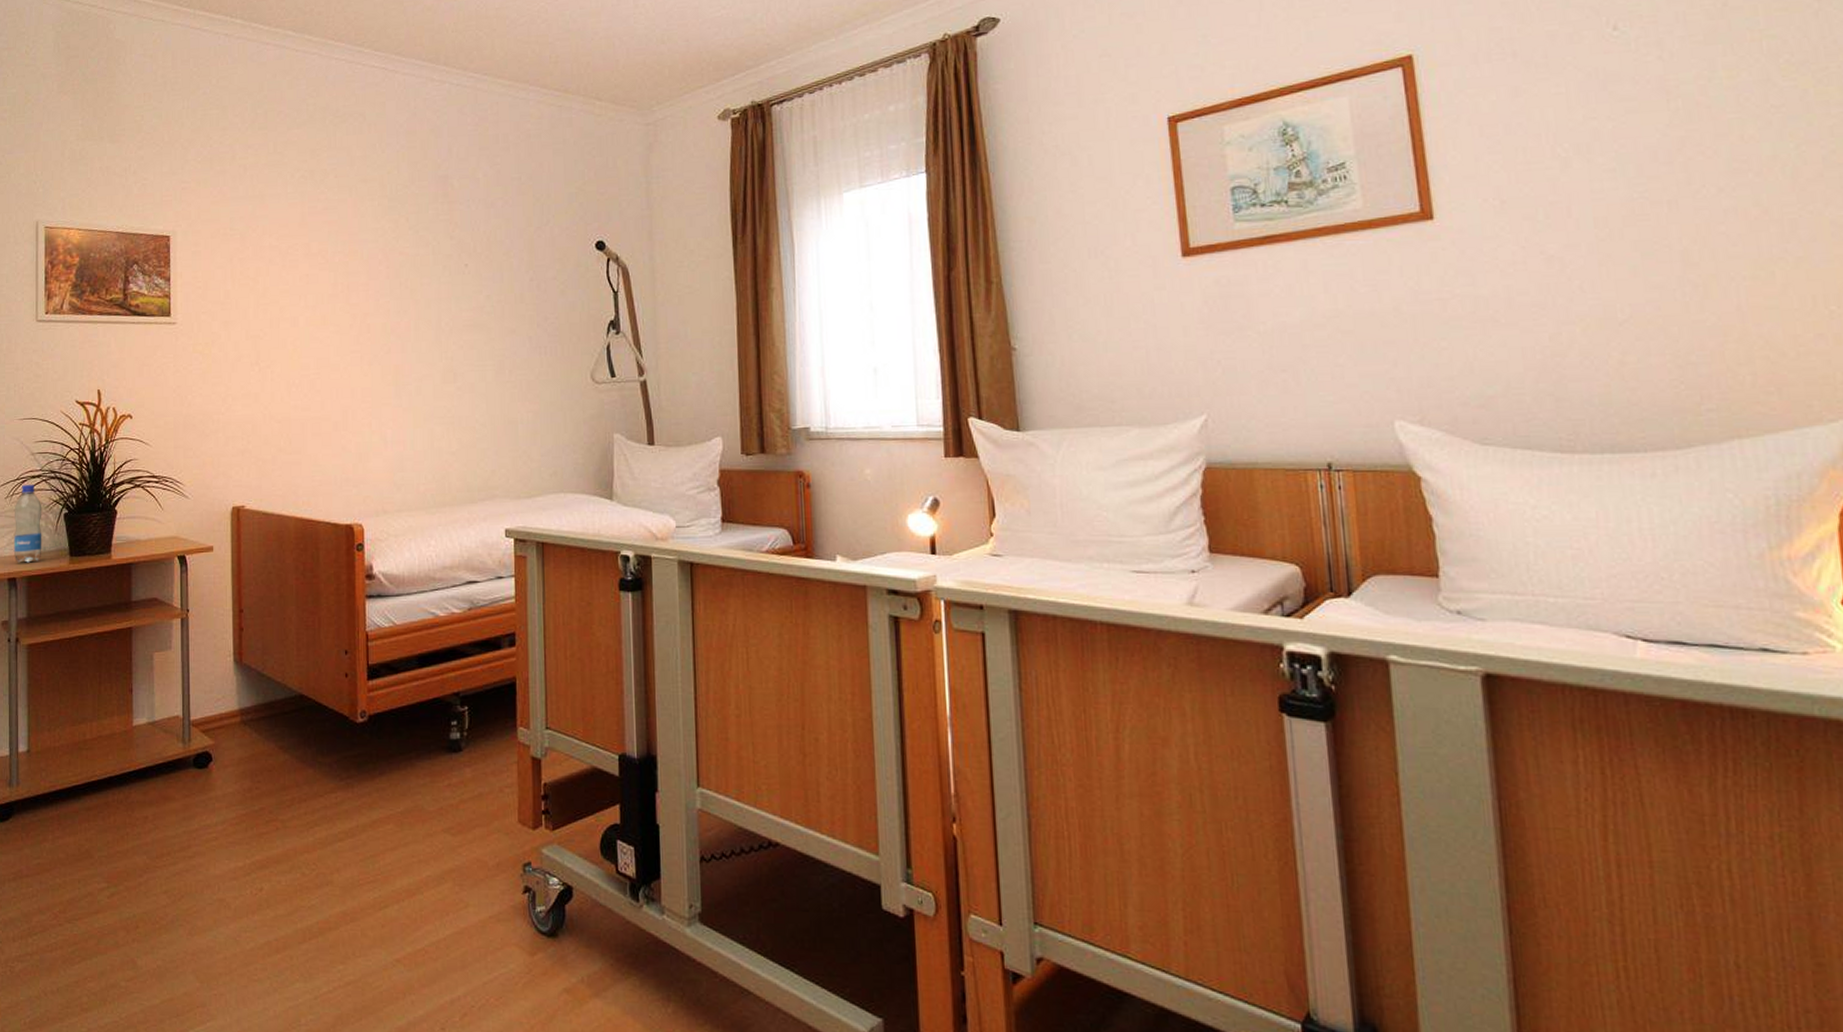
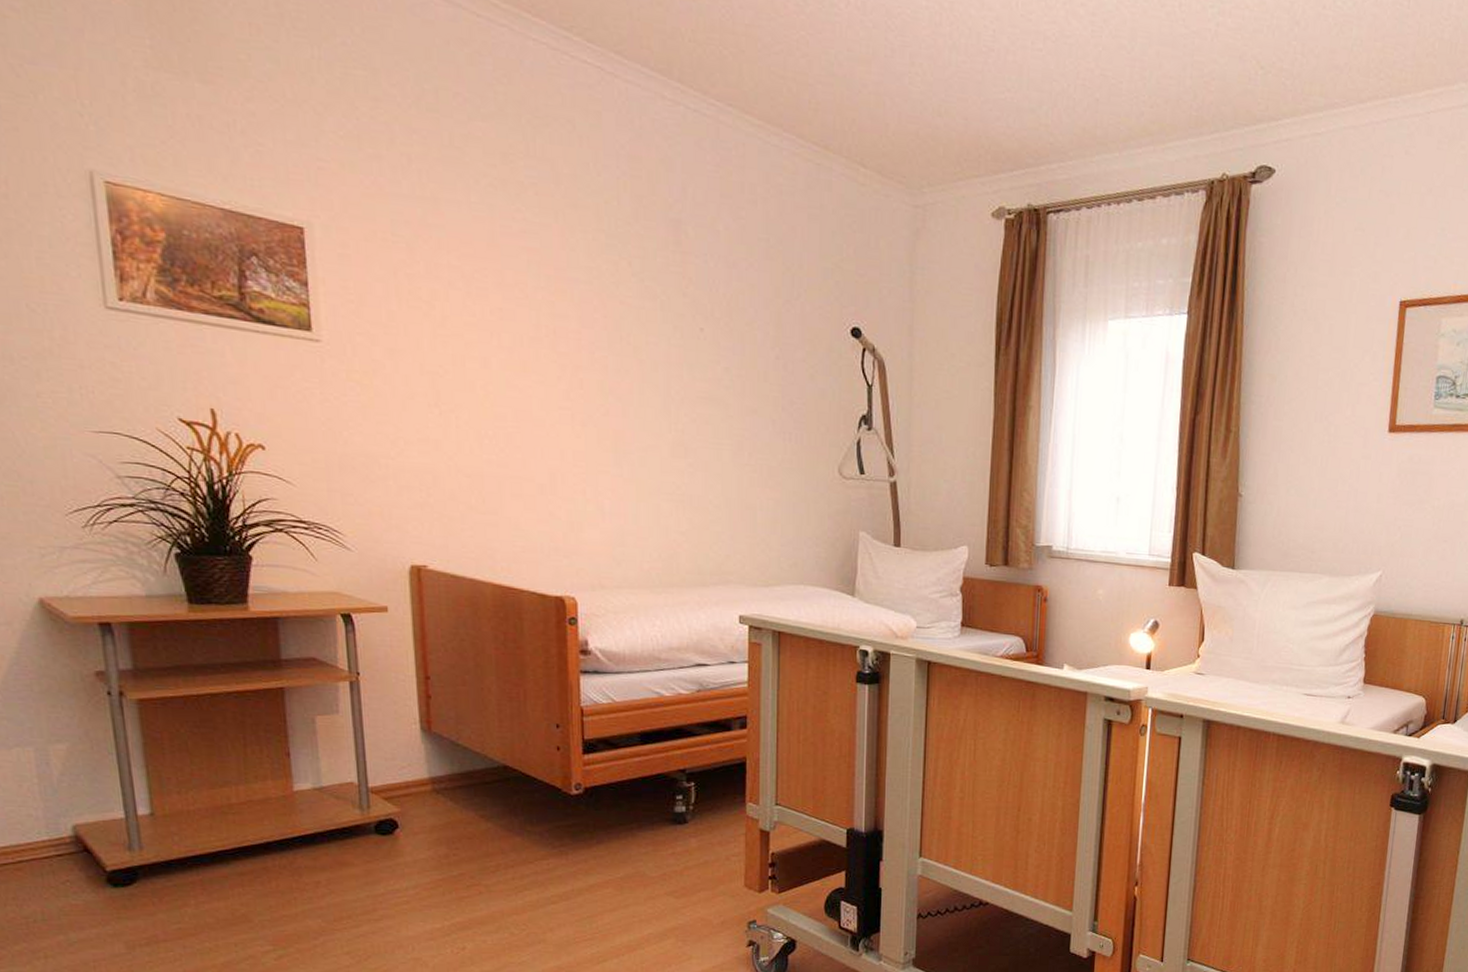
bottle: present [13,485,42,563] -> none [97,514,147,607]

